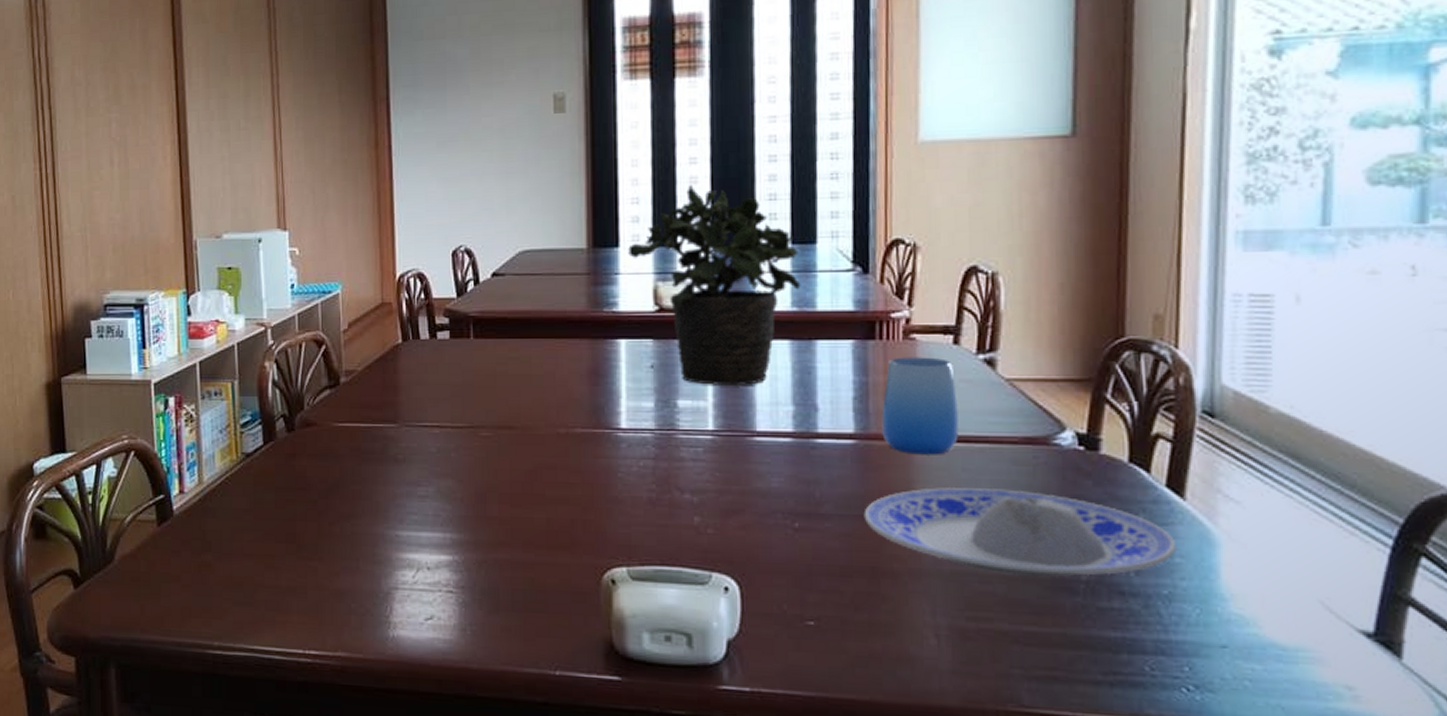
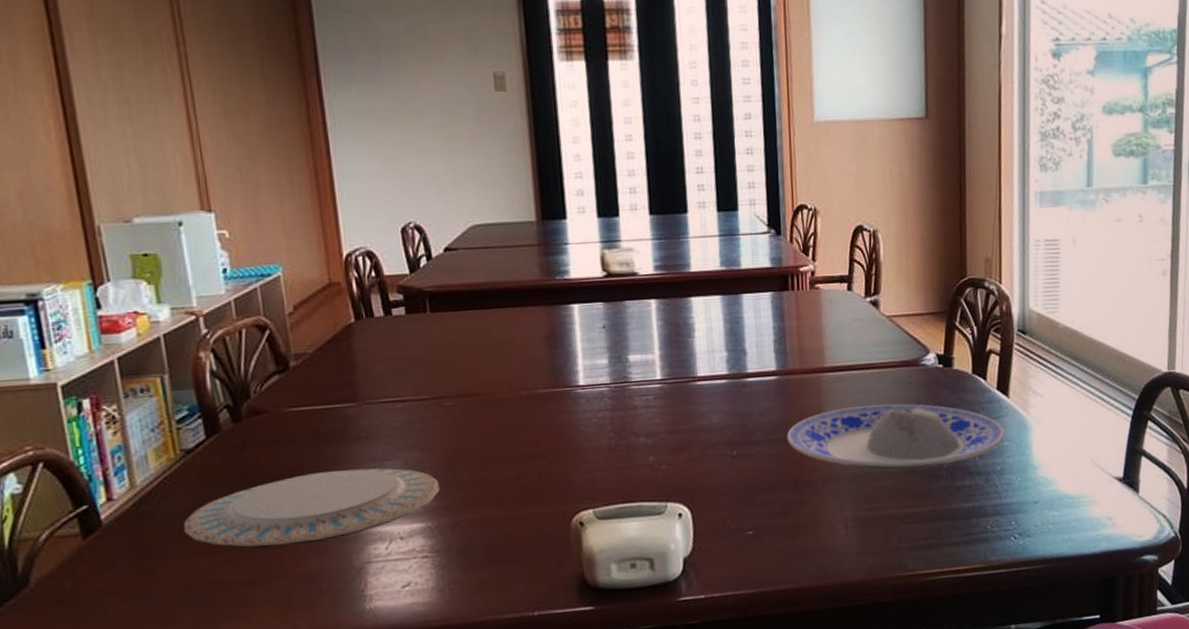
plate: none [238,490,469,559] -> present [183,468,440,548]
potted plant: present [628,185,801,385] -> none [575,160,728,340]
cup: present [881,357,959,455] -> none [796,302,855,384]

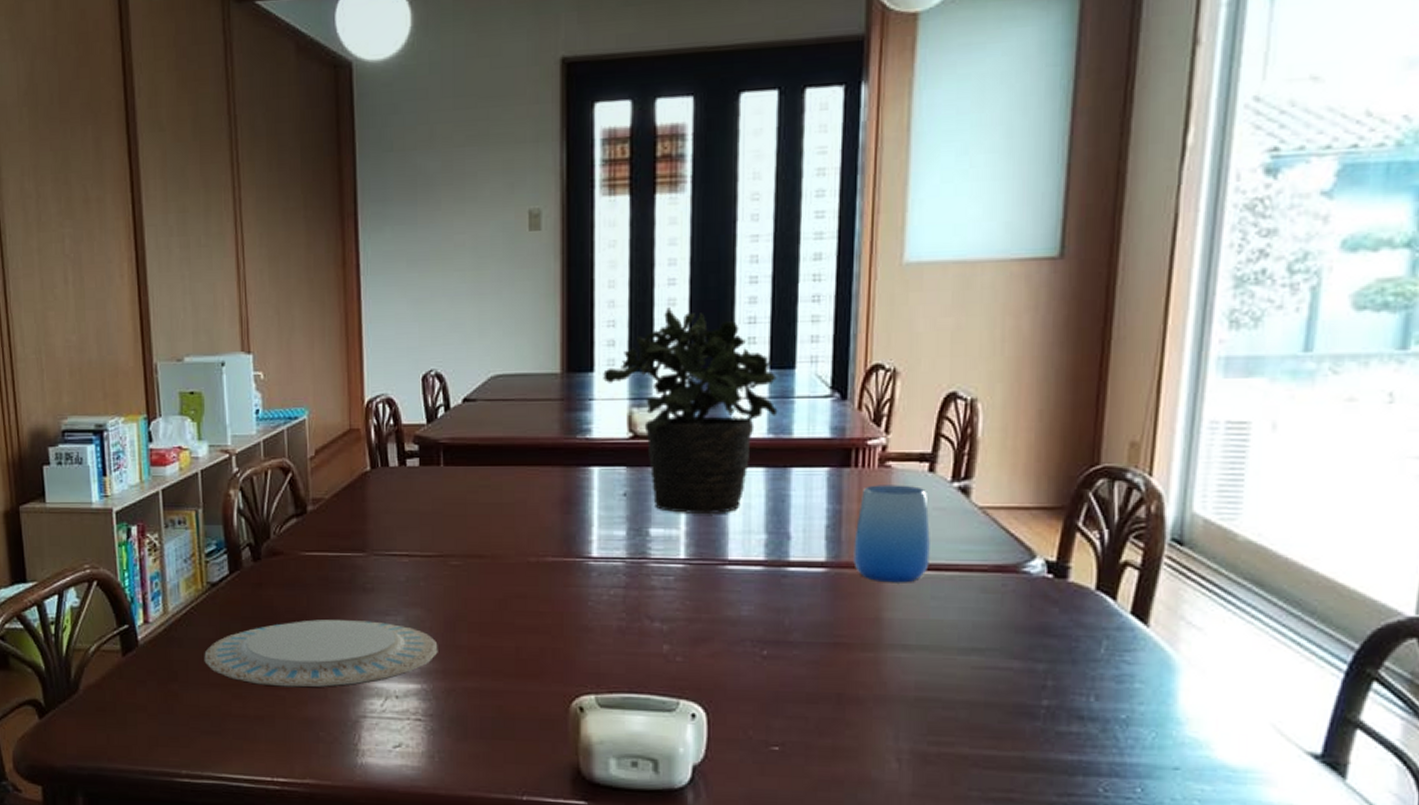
potted plant: none [575,160,728,340] -> present [603,307,778,513]
plate: present [786,404,1005,471] -> none [832,615,1138,702]
cup: none [796,302,855,384] -> present [853,485,930,583]

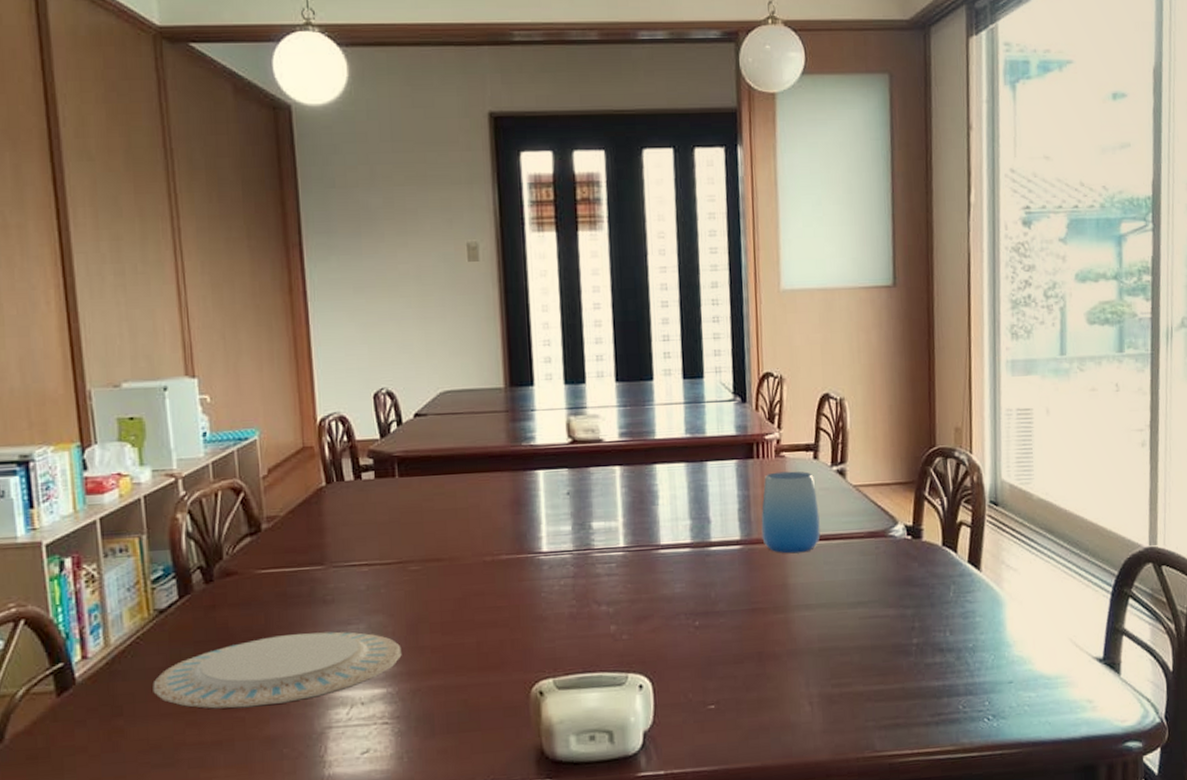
potted plant: present [603,307,778,513] -> none [542,328,693,507]

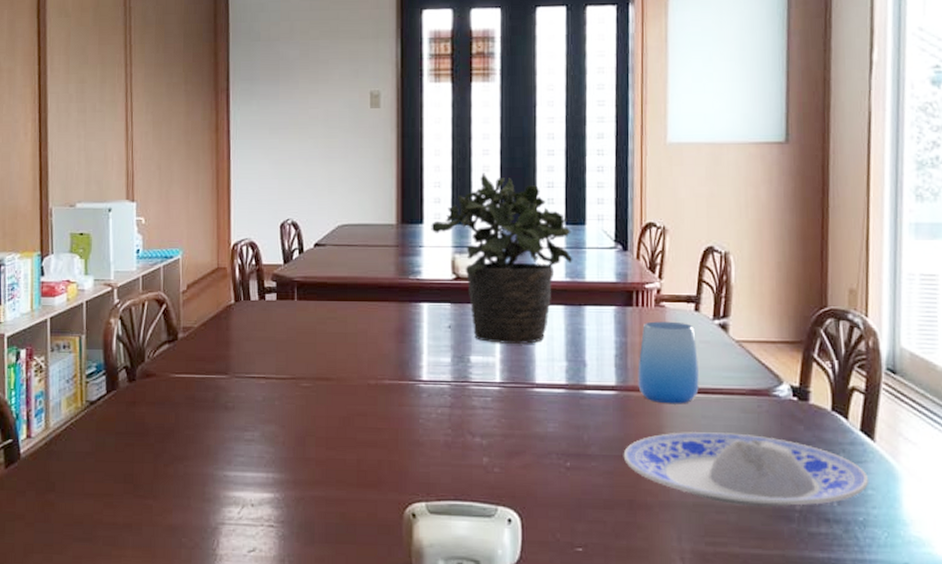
plate: present [153,631,402,709] -> none [80,435,290,497]
potted plant: none [542,328,693,507] -> present [431,173,573,344]
plate: none [750,576,977,646] -> present [623,432,869,507]

